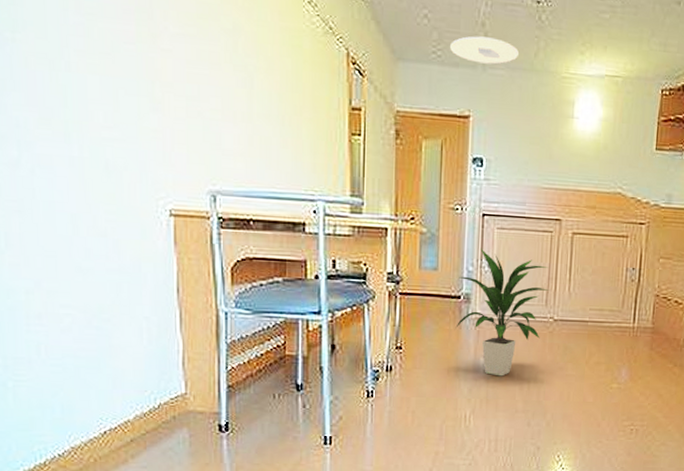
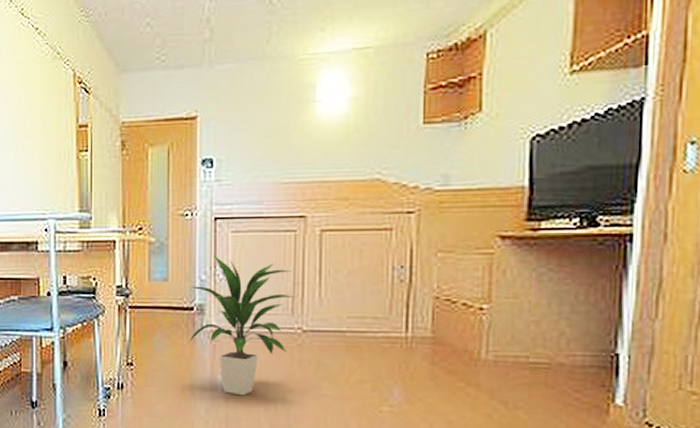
ceiling light: present [450,36,520,65] -> none [174,32,249,61]

